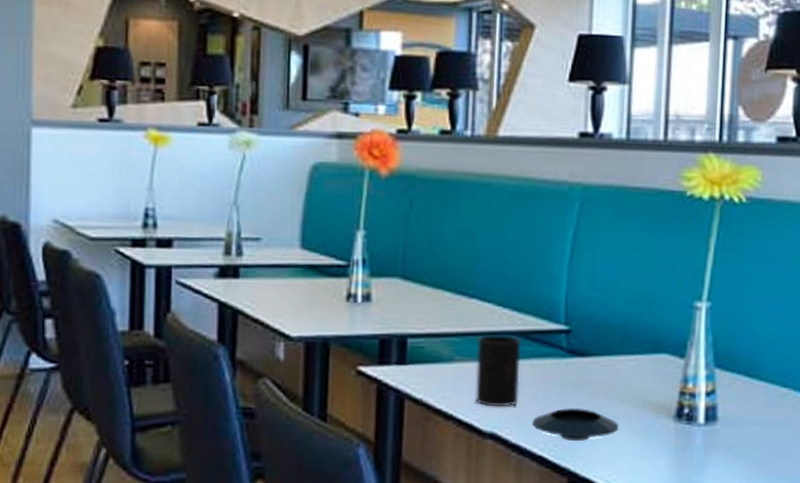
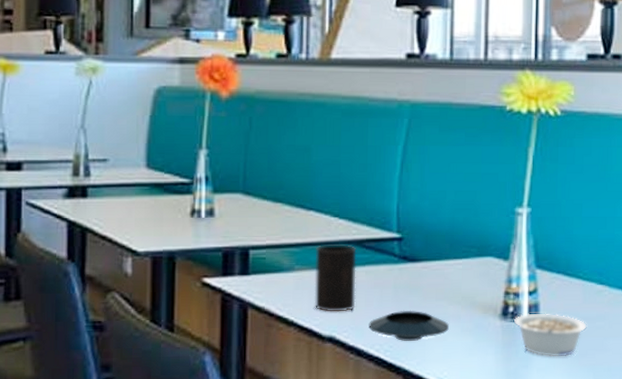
legume: none [689,415,769,464] -> present [514,313,587,357]

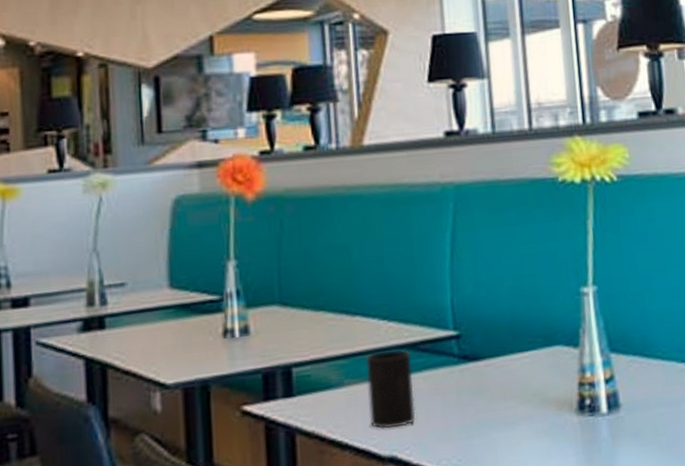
saucer: present [369,310,449,342] -> none [432,415,522,453]
legume: present [514,313,587,357] -> none [593,401,673,451]

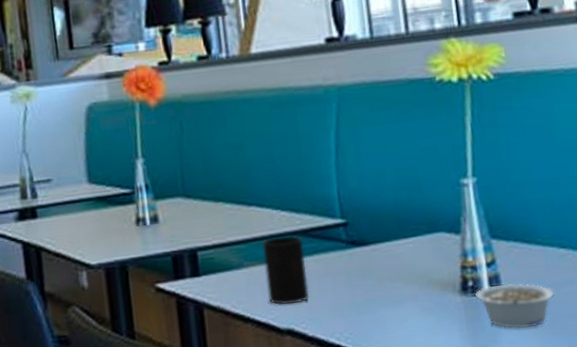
legume: none [593,401,673,451] -> present [475,283,554,329]

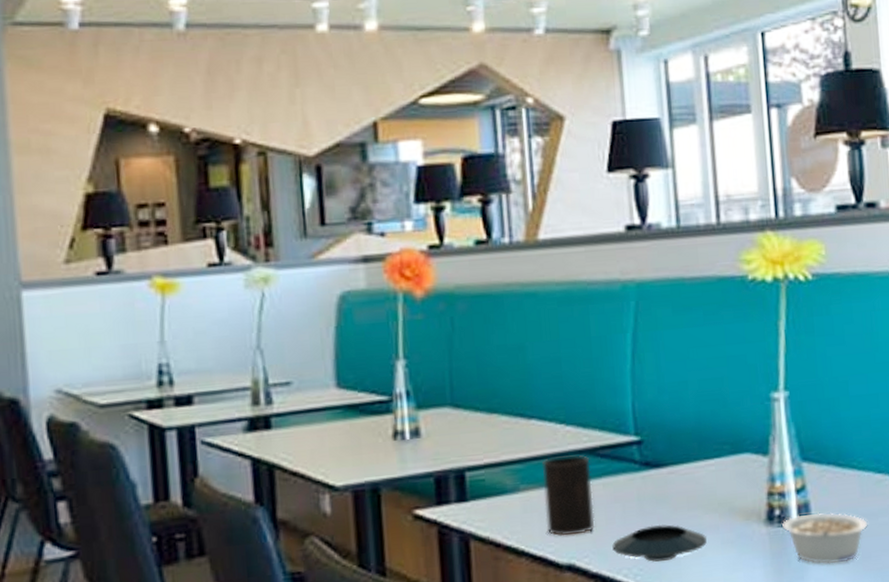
saucer: none [325,294,408,327] -> present [612,524,707,562]

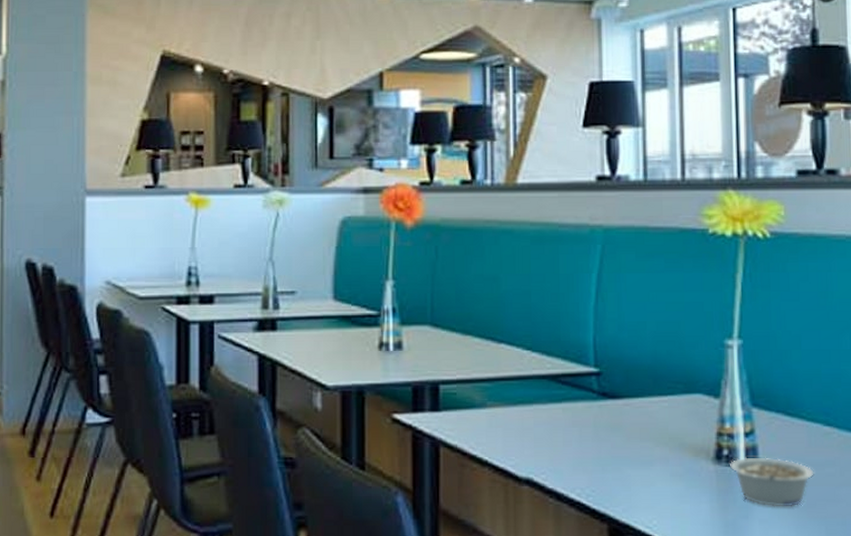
cup: present [543,454,595,537] -> none [509,379,553,452]
saucer: present [612,524,707,562] -> none [568,451,656,486]

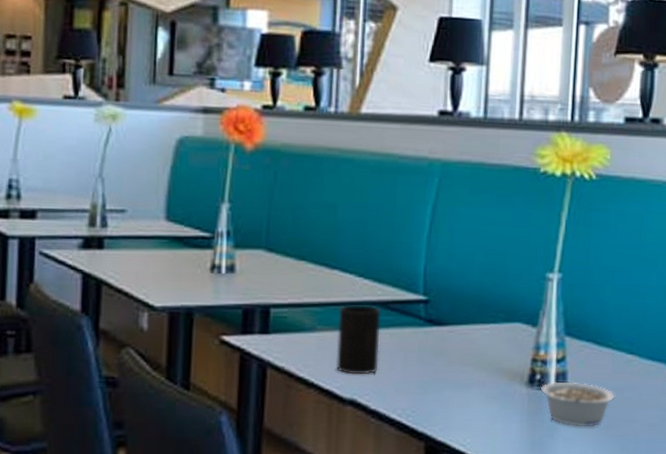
cup: none [509,379,553,452] -> present [336,305,381,375]

